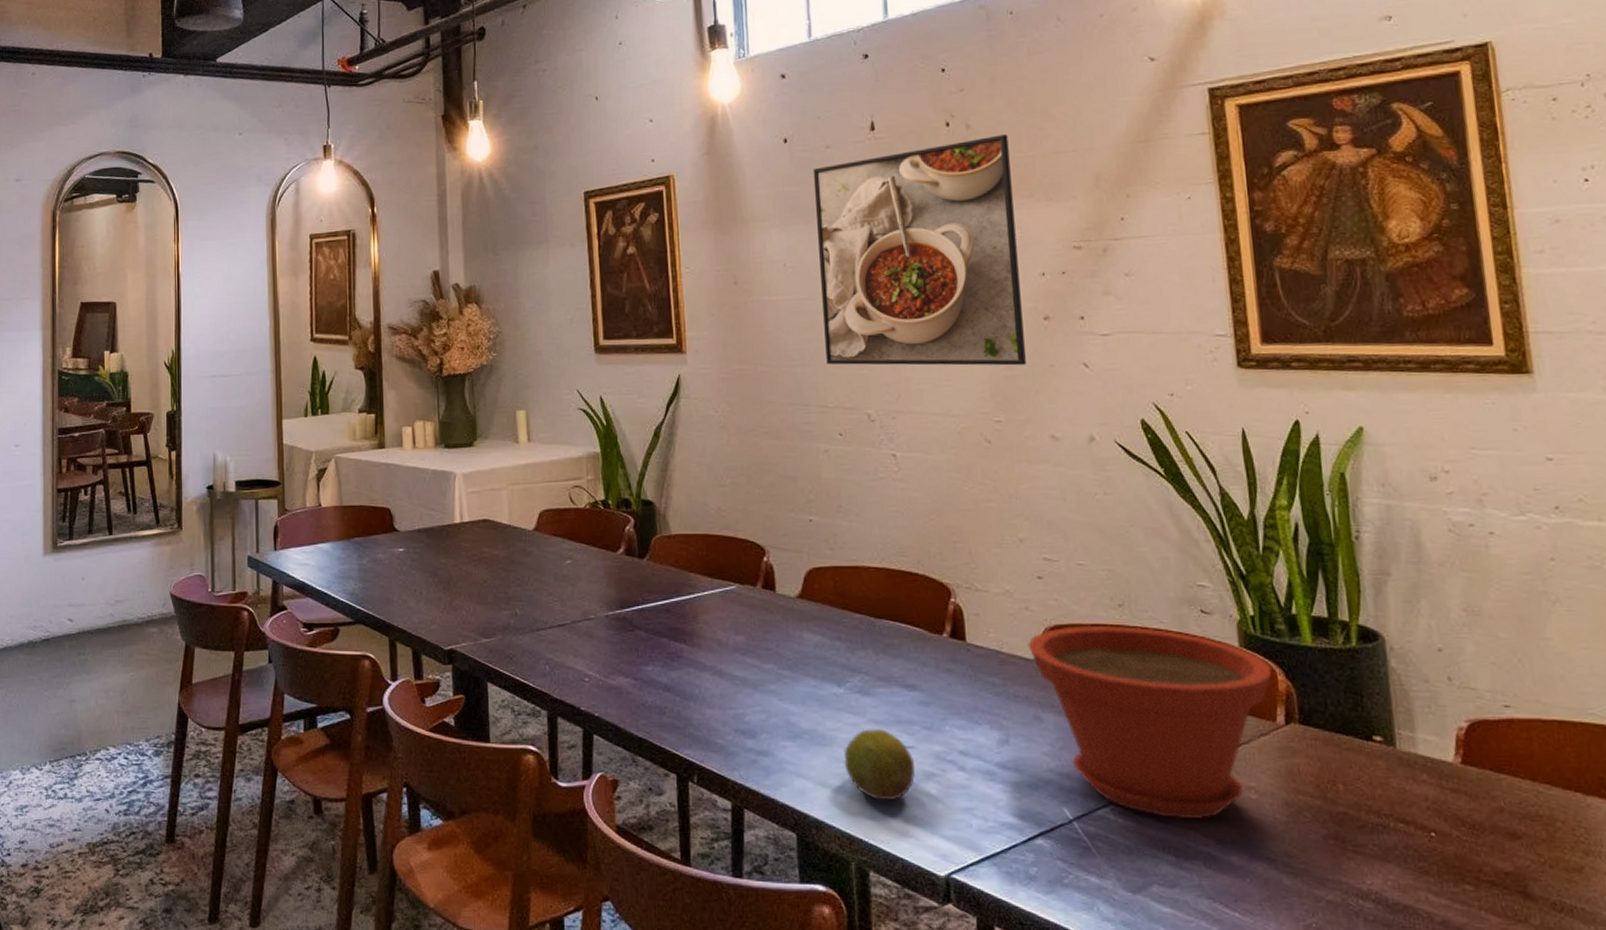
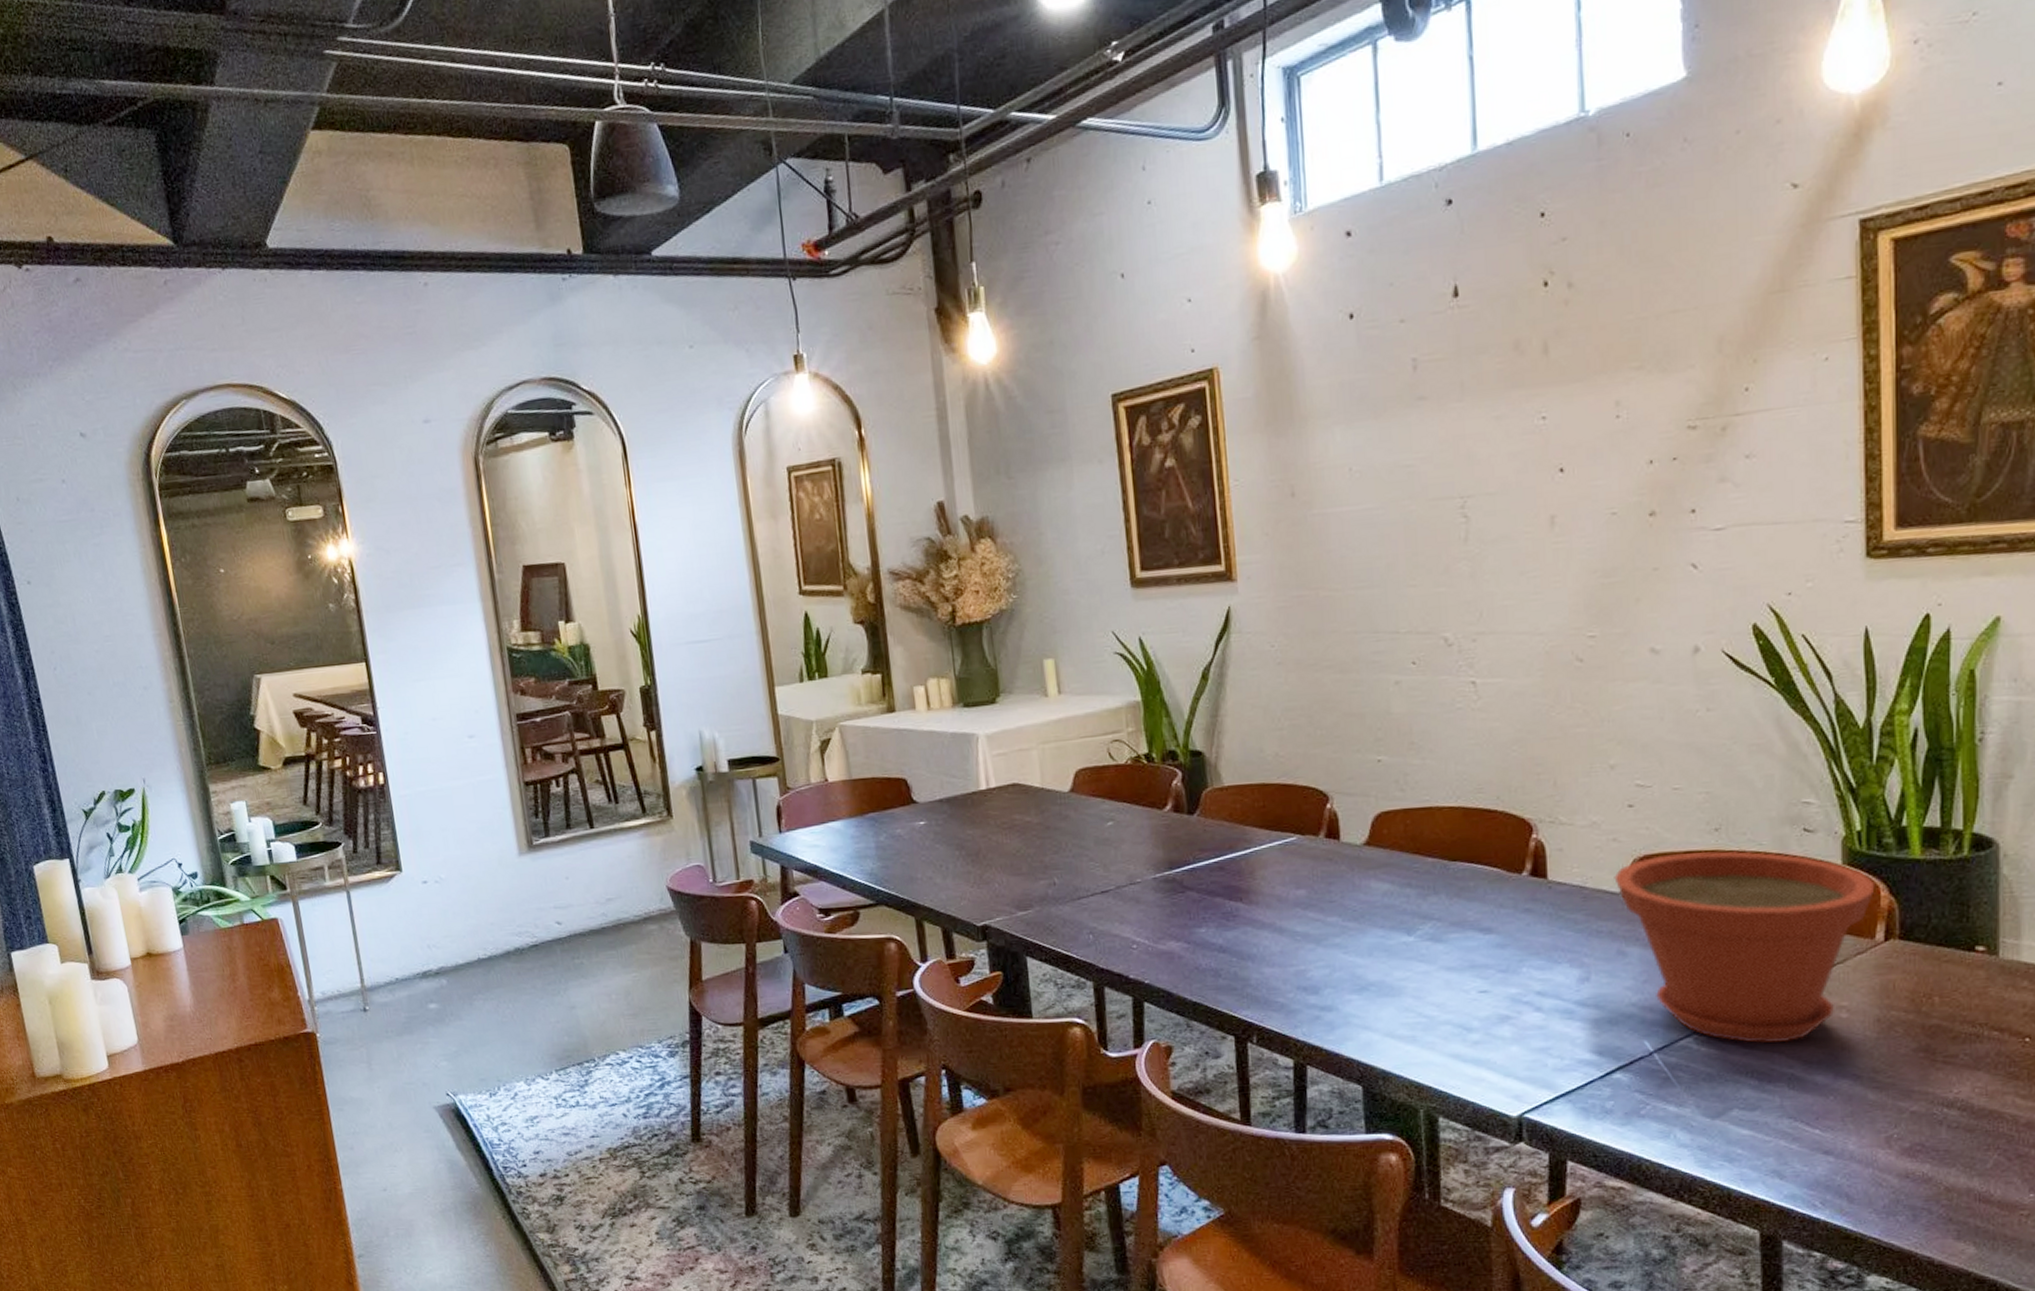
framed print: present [812,133,1026,366] -> none [1384,291,1627,584]
fruit: present [843,728,916,801] -> none [1413,974,1490,1048]

